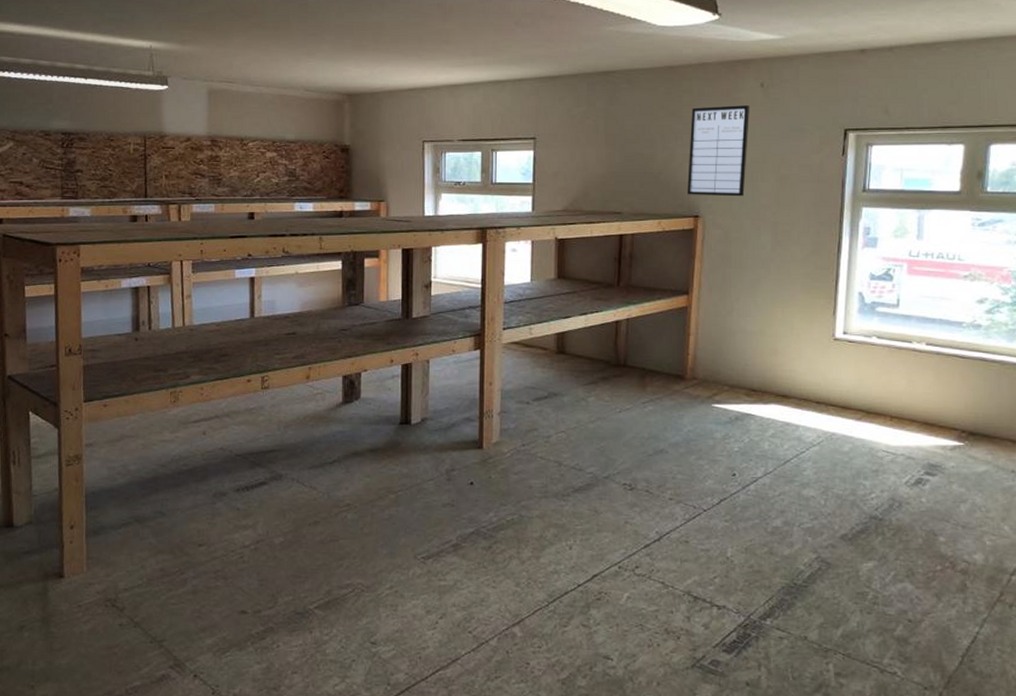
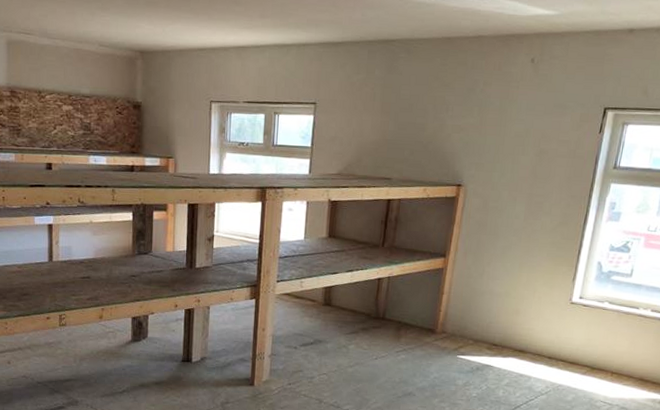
writing board: present [687,105,749,197] -> none [453,79,519,169]

